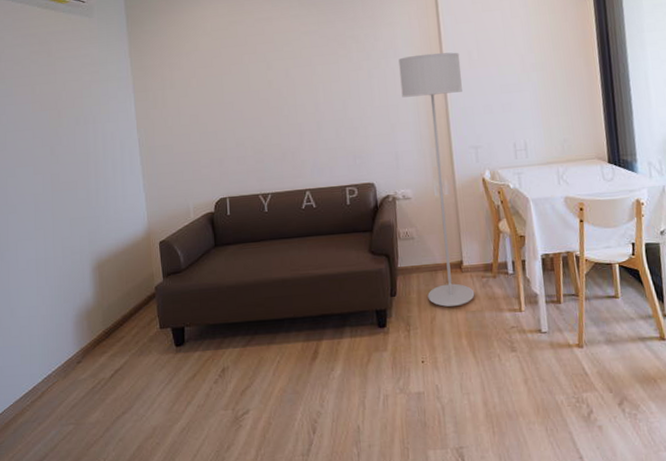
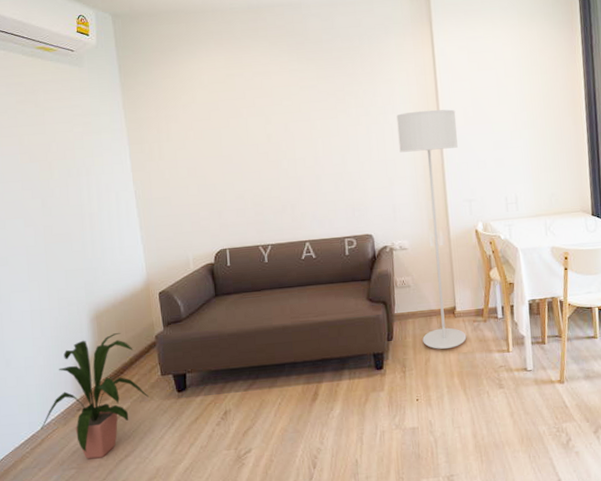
house plant: none [41,282,148,415] -> present [41,332,150,460]

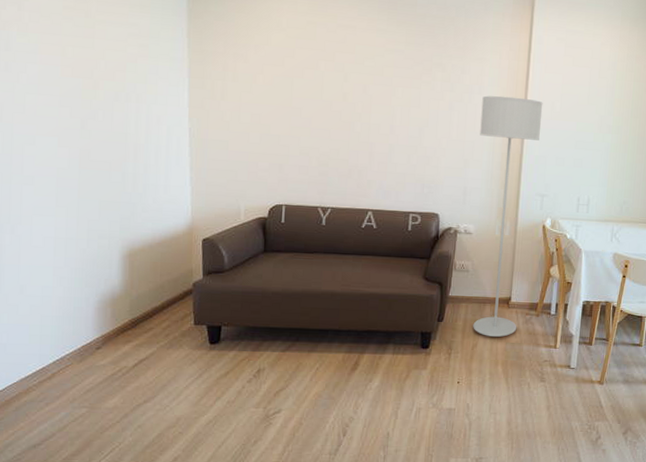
house plant: present [41,332,150,460] -> none [52,274,179,401]

